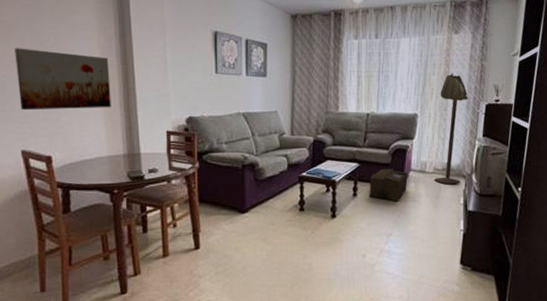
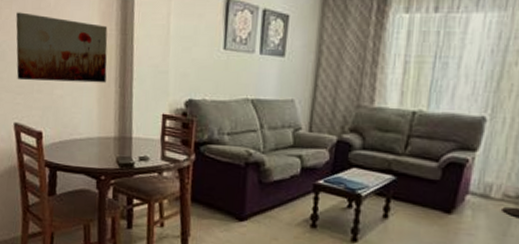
cardboard box: present [369,169,408,202] -> none [405,186,463,233]

